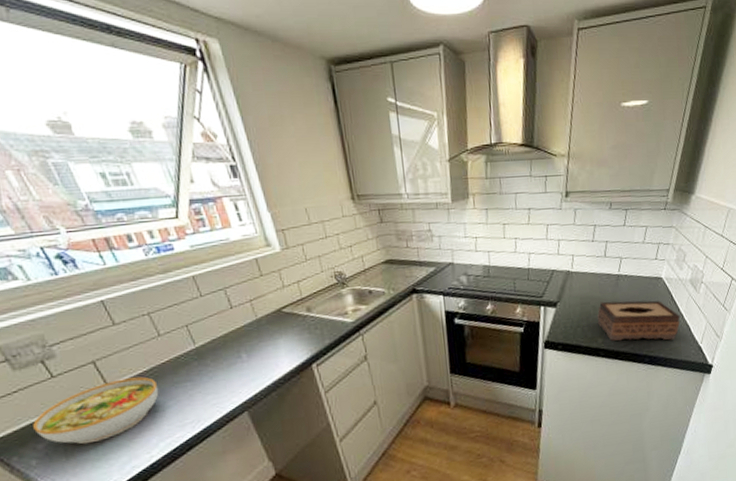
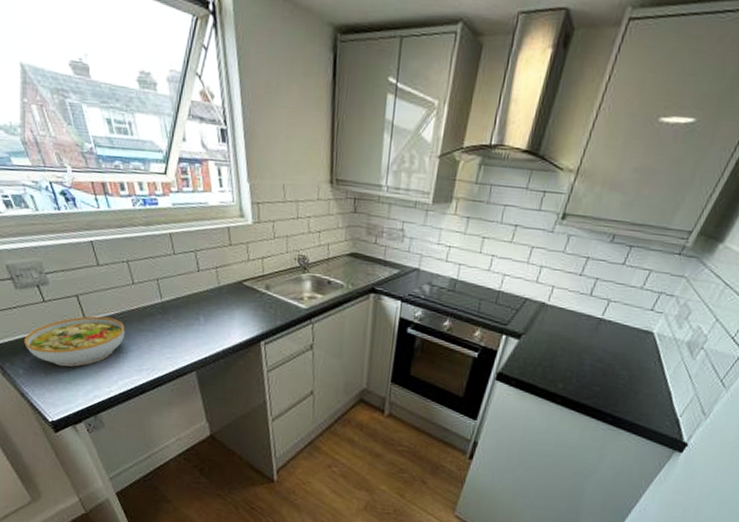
tissue box: present [597,300,680,341] -> none [563,344,663,405]

